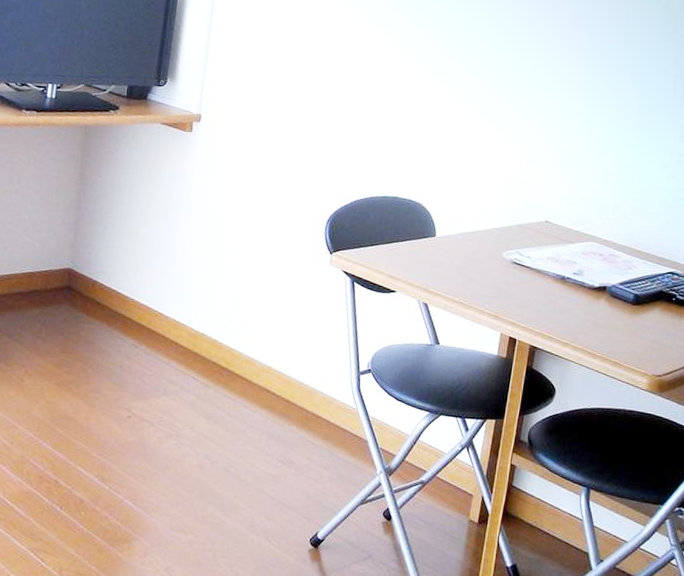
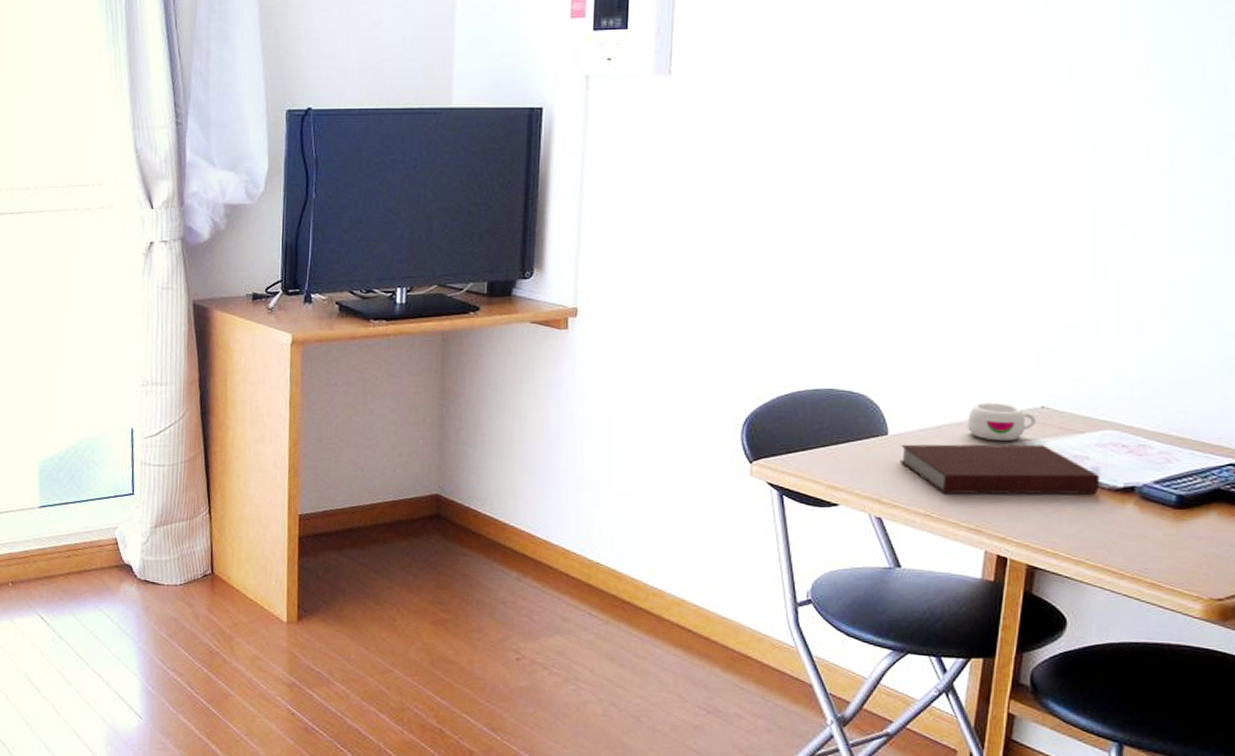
notebook: none [443,245,584,291] -> present [900,444,1100,495]
mug: none [492,215,542,247] -> present [966,402,1036,442]

